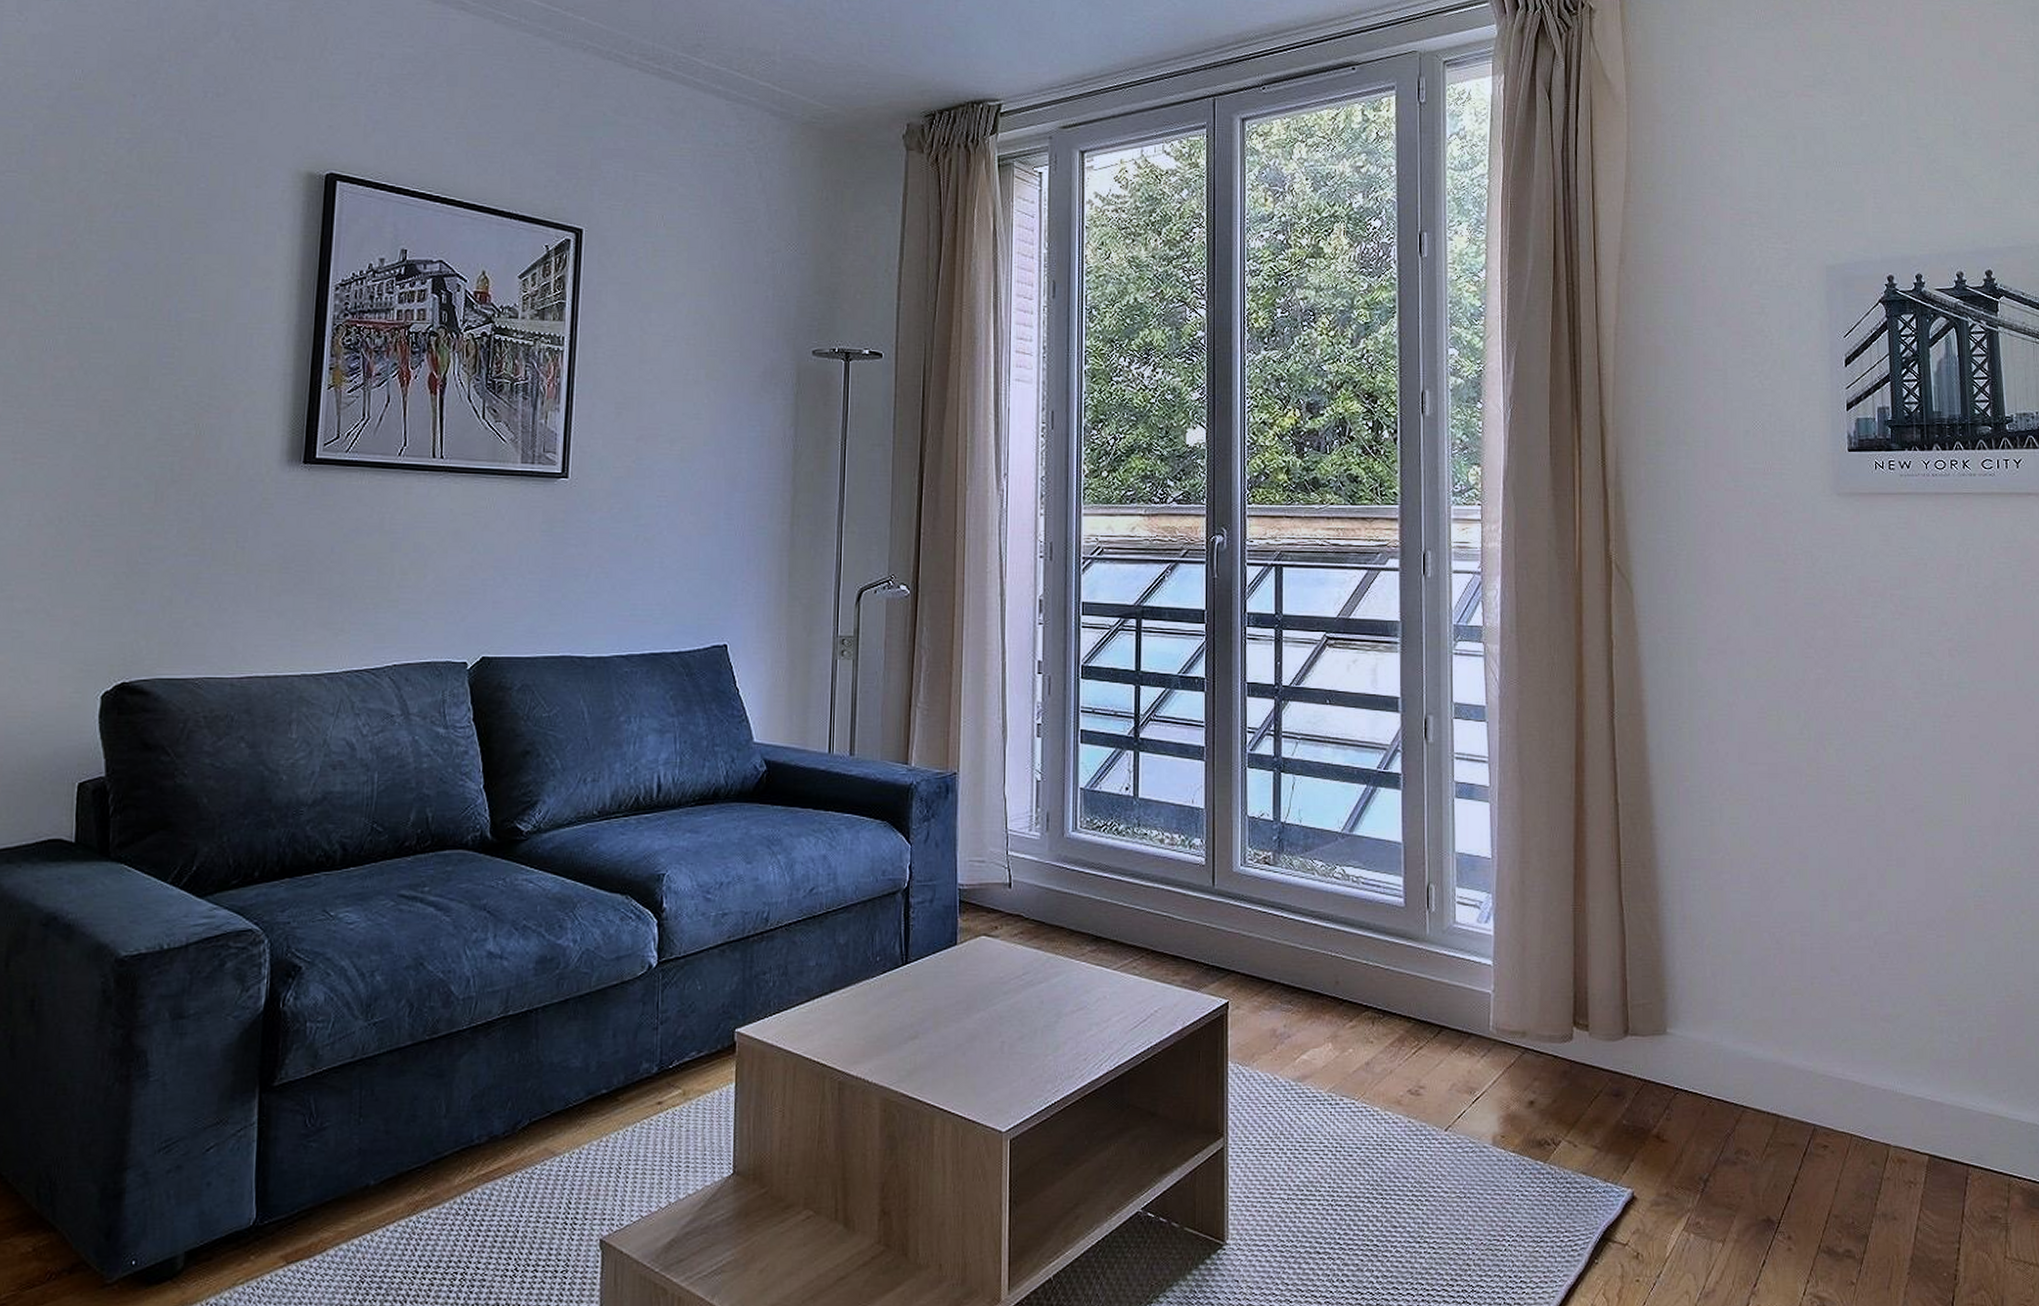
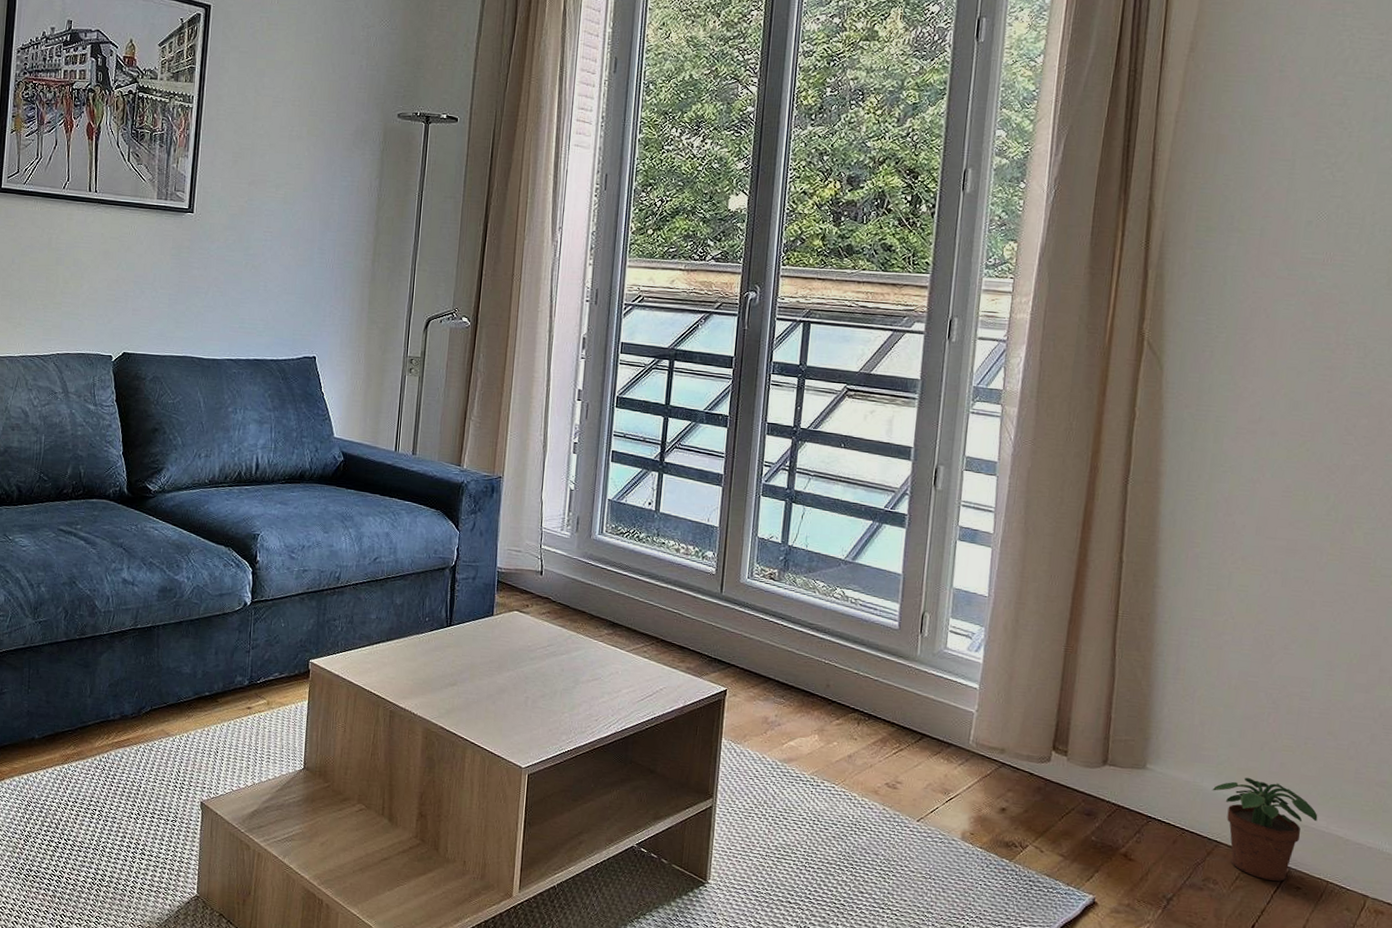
potted plant: none [1732,1028,1833,1143] -> present [1212,777,1318,882]

